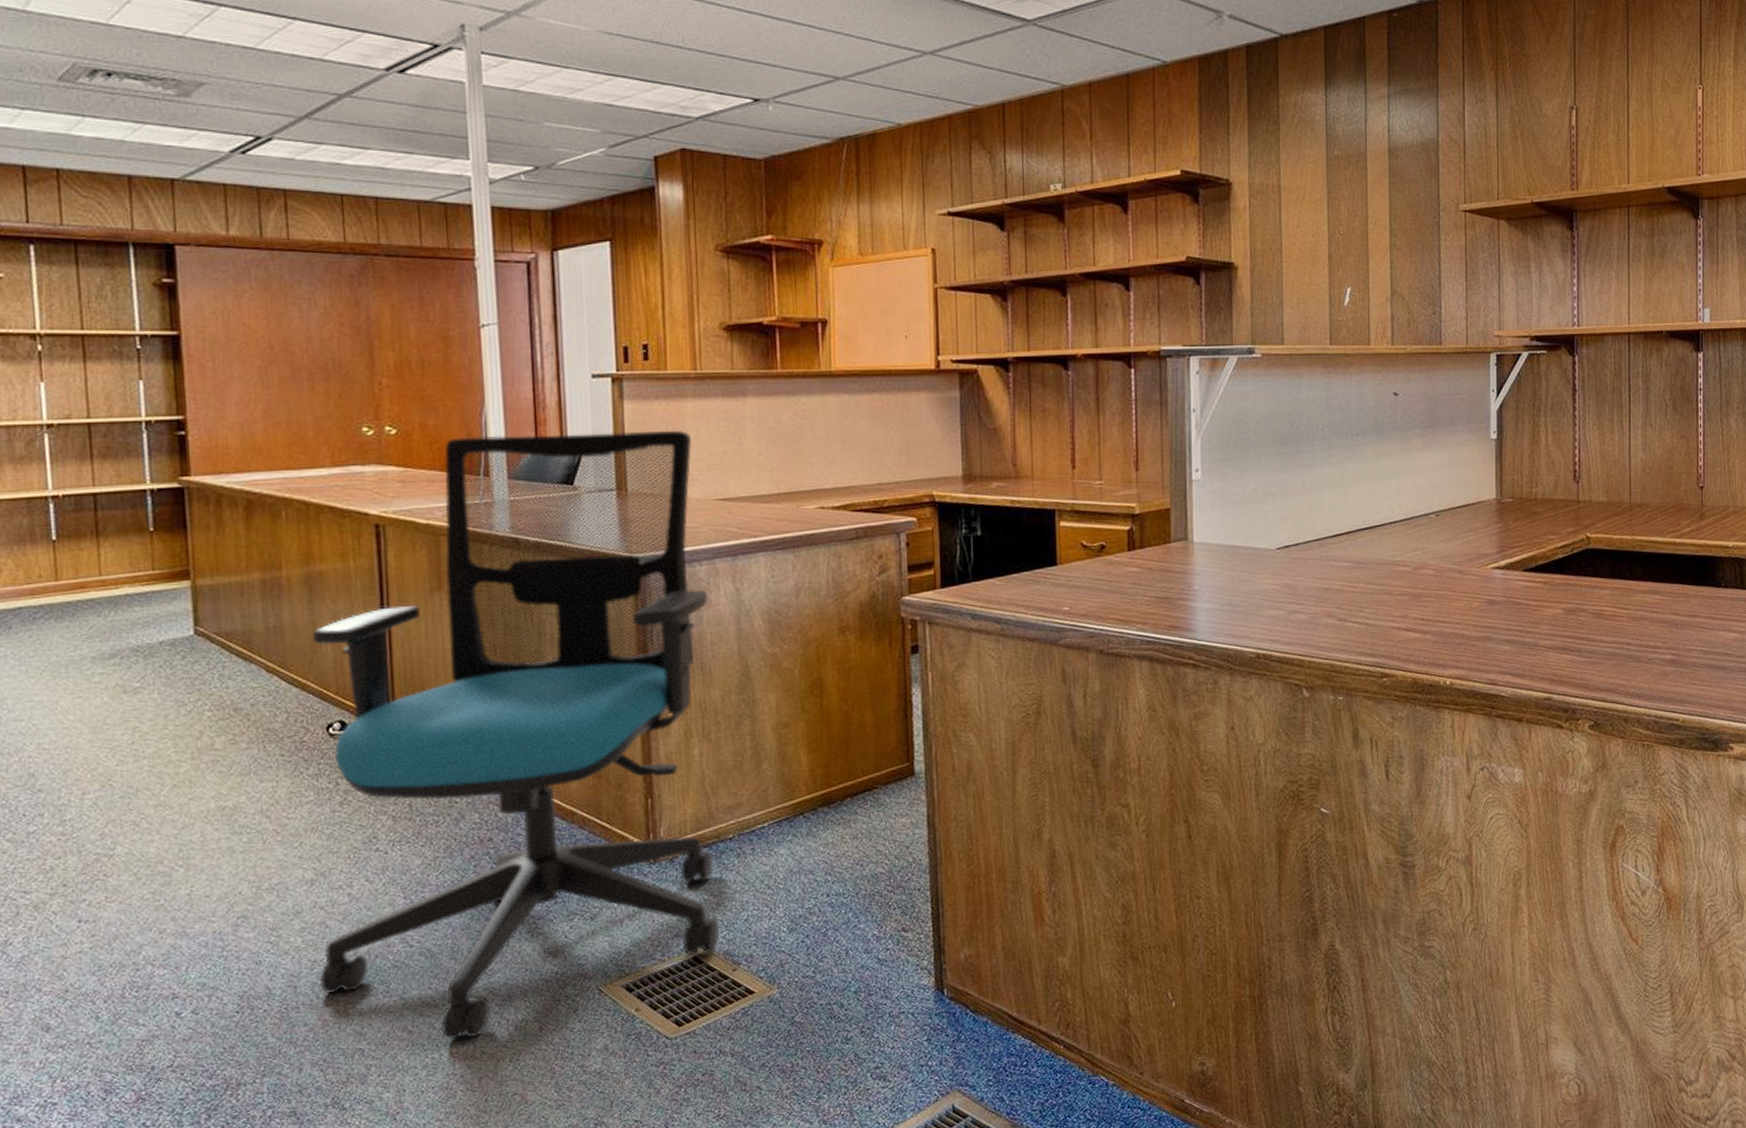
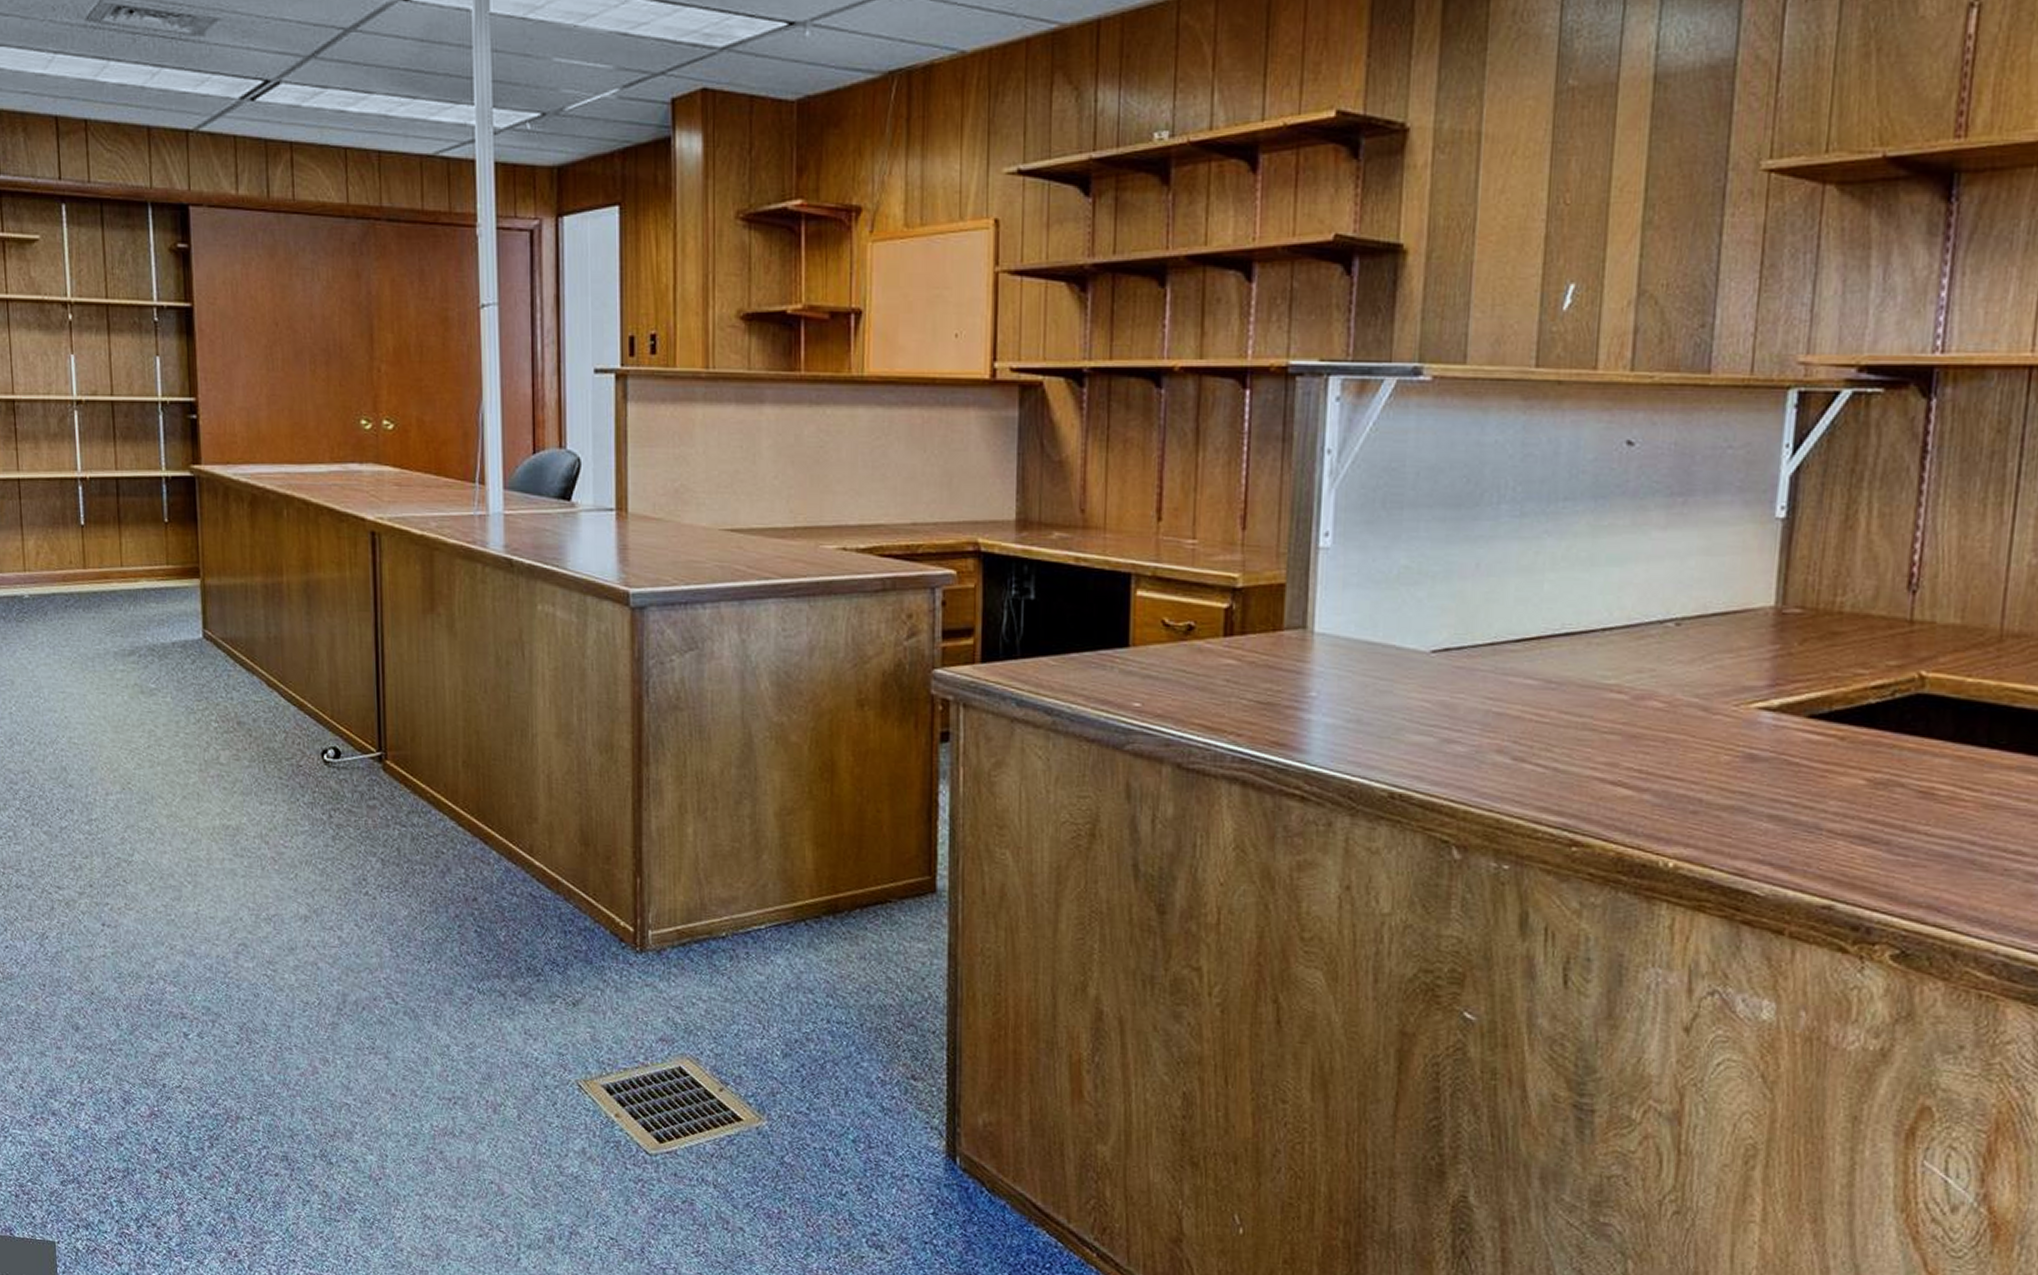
office chair: present [312,430,720,1039] -> none [309,437,711,1113]

